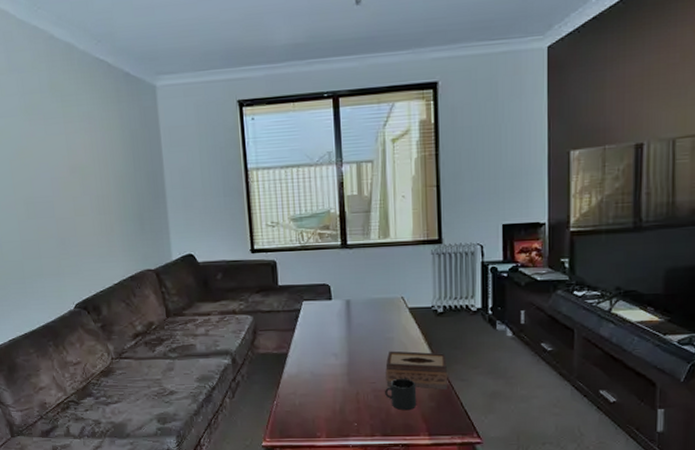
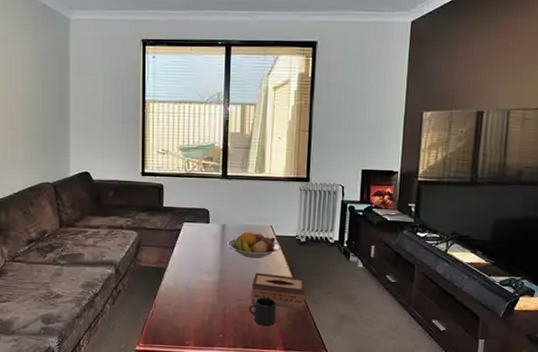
fruit bowl: none [354,305,416,336] -> present [228,231,281,259]

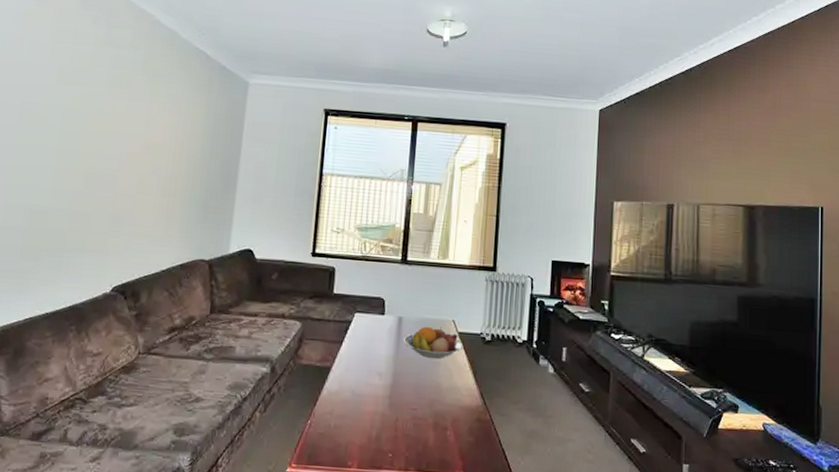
mug: present [249,297,277,327] -> none [425,406,457,444]
tissue box: present [251,272,305,311] -> none [427,376,490,425]

